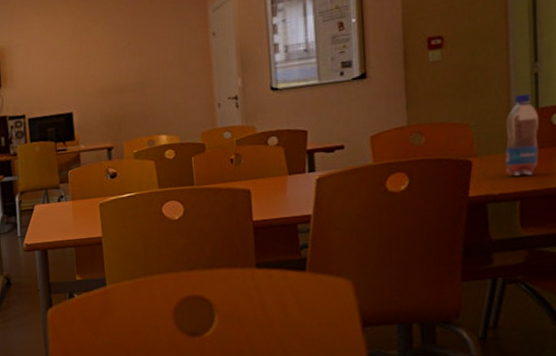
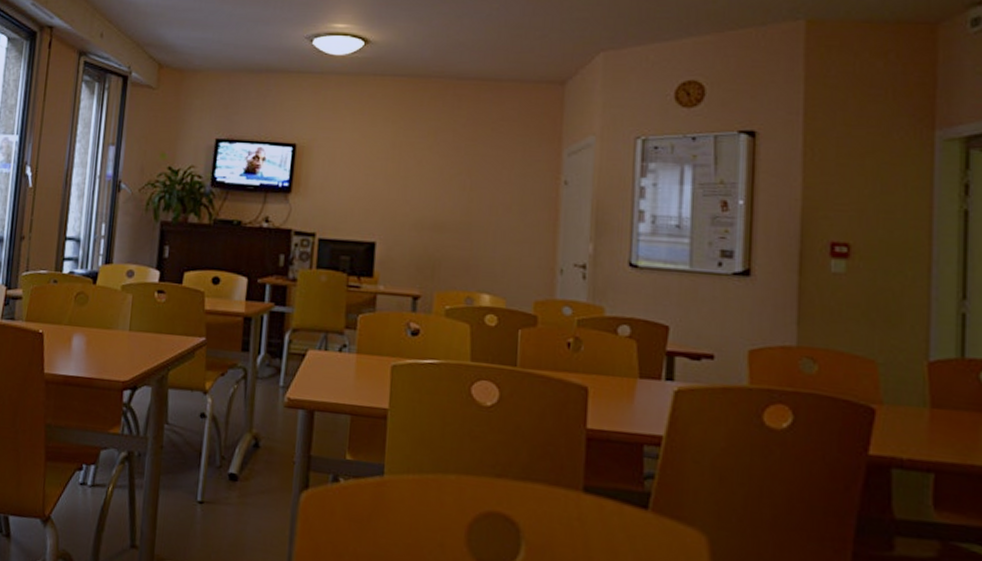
bottle: present [505,93,539,177] -> none [918,336,963,444]

